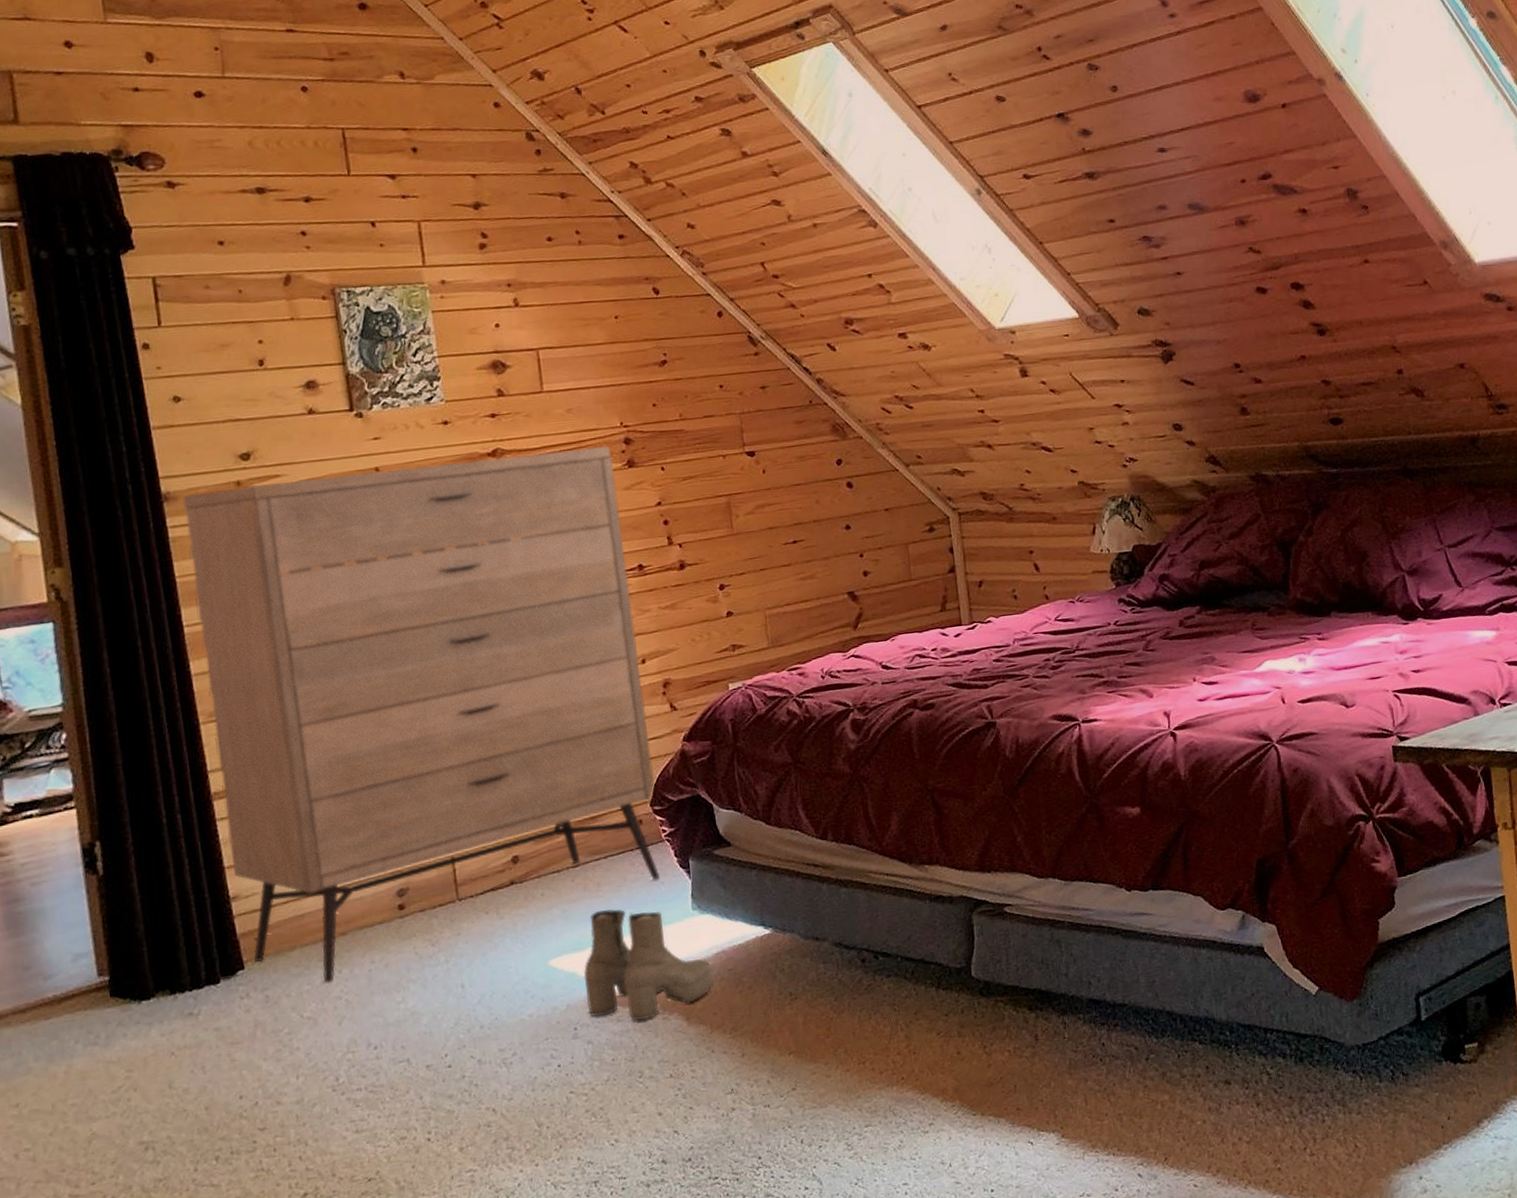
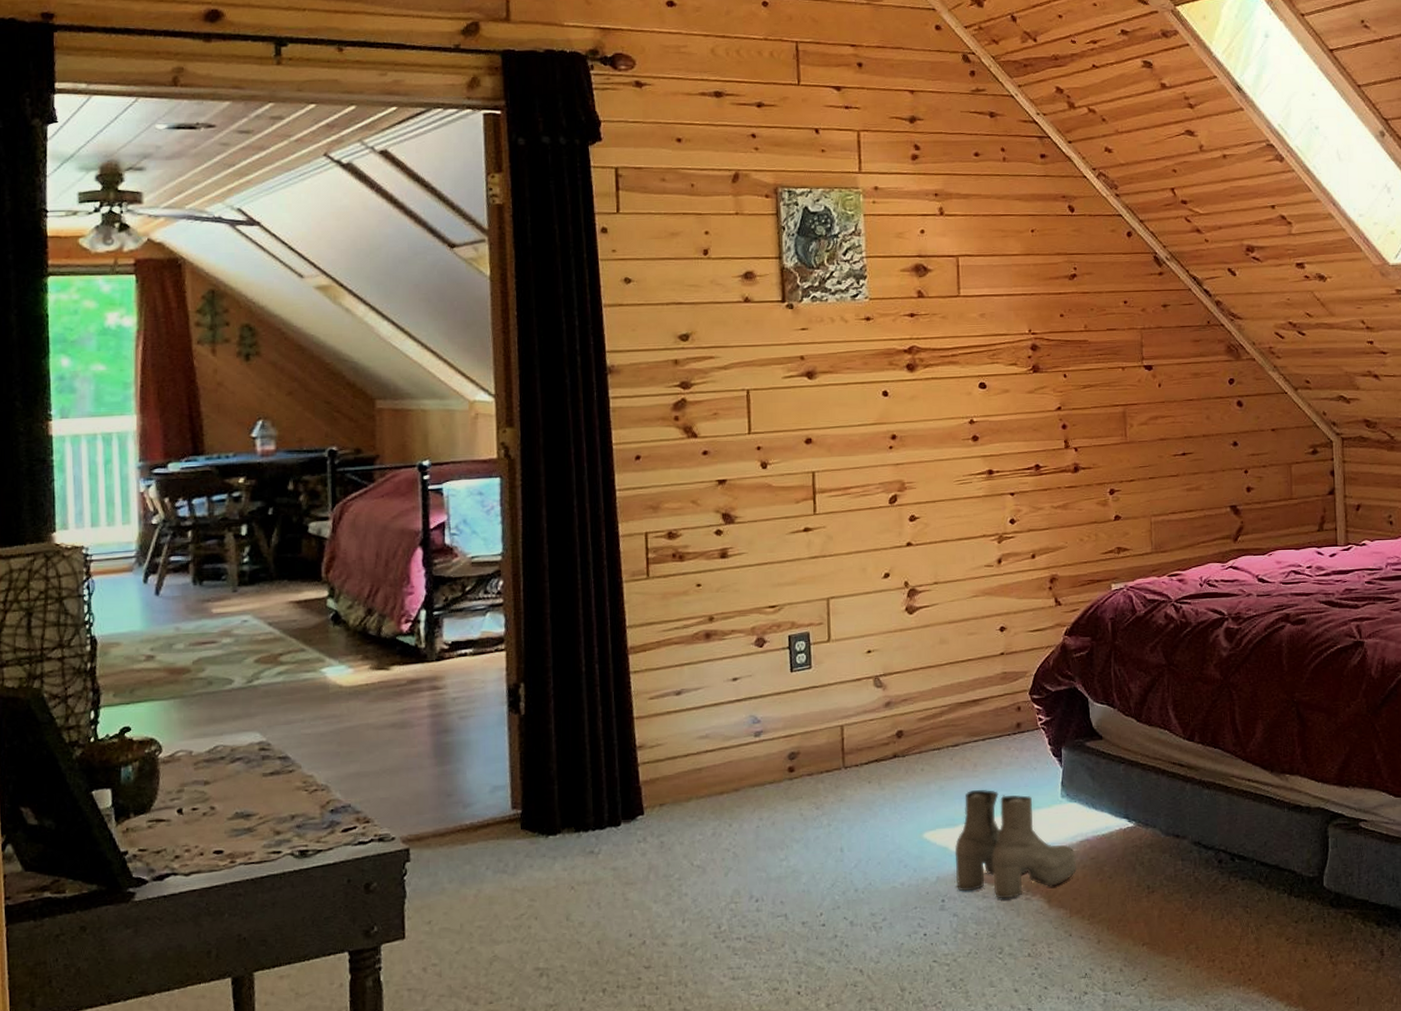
dresser: present [182,446,660,984] -> none [624,351,1036,836]

